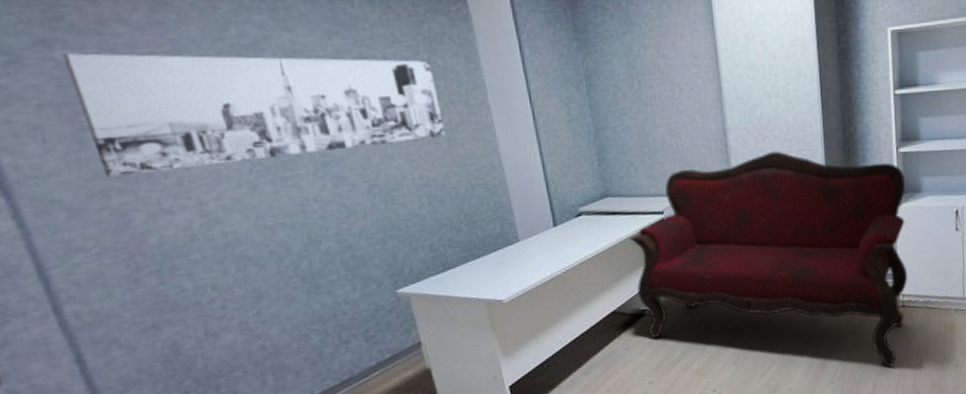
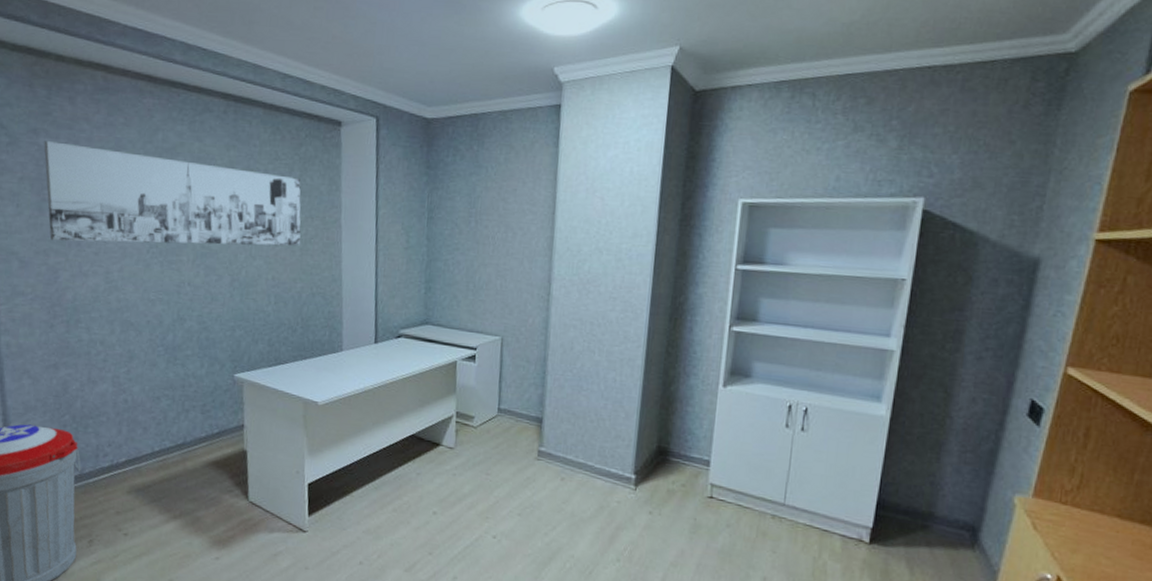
sofa: present [629,151,908,368] -> none [438,307,735,561]

